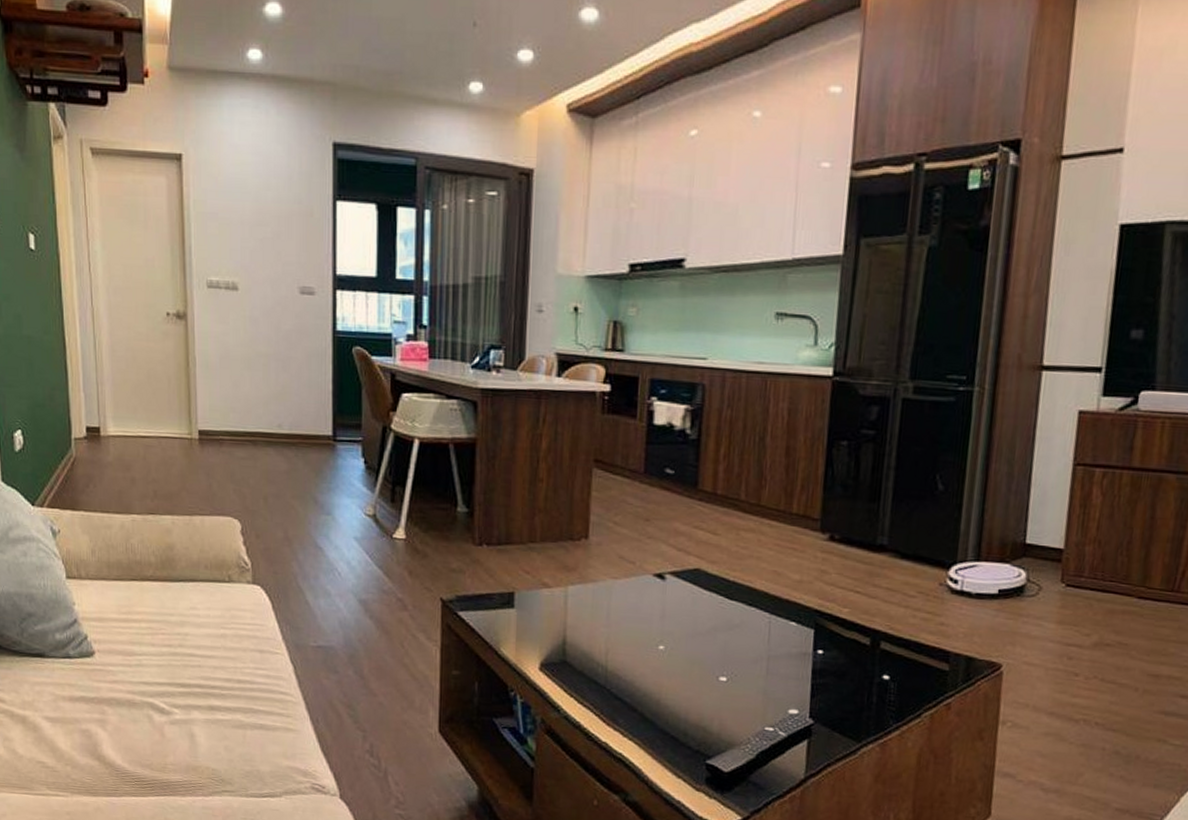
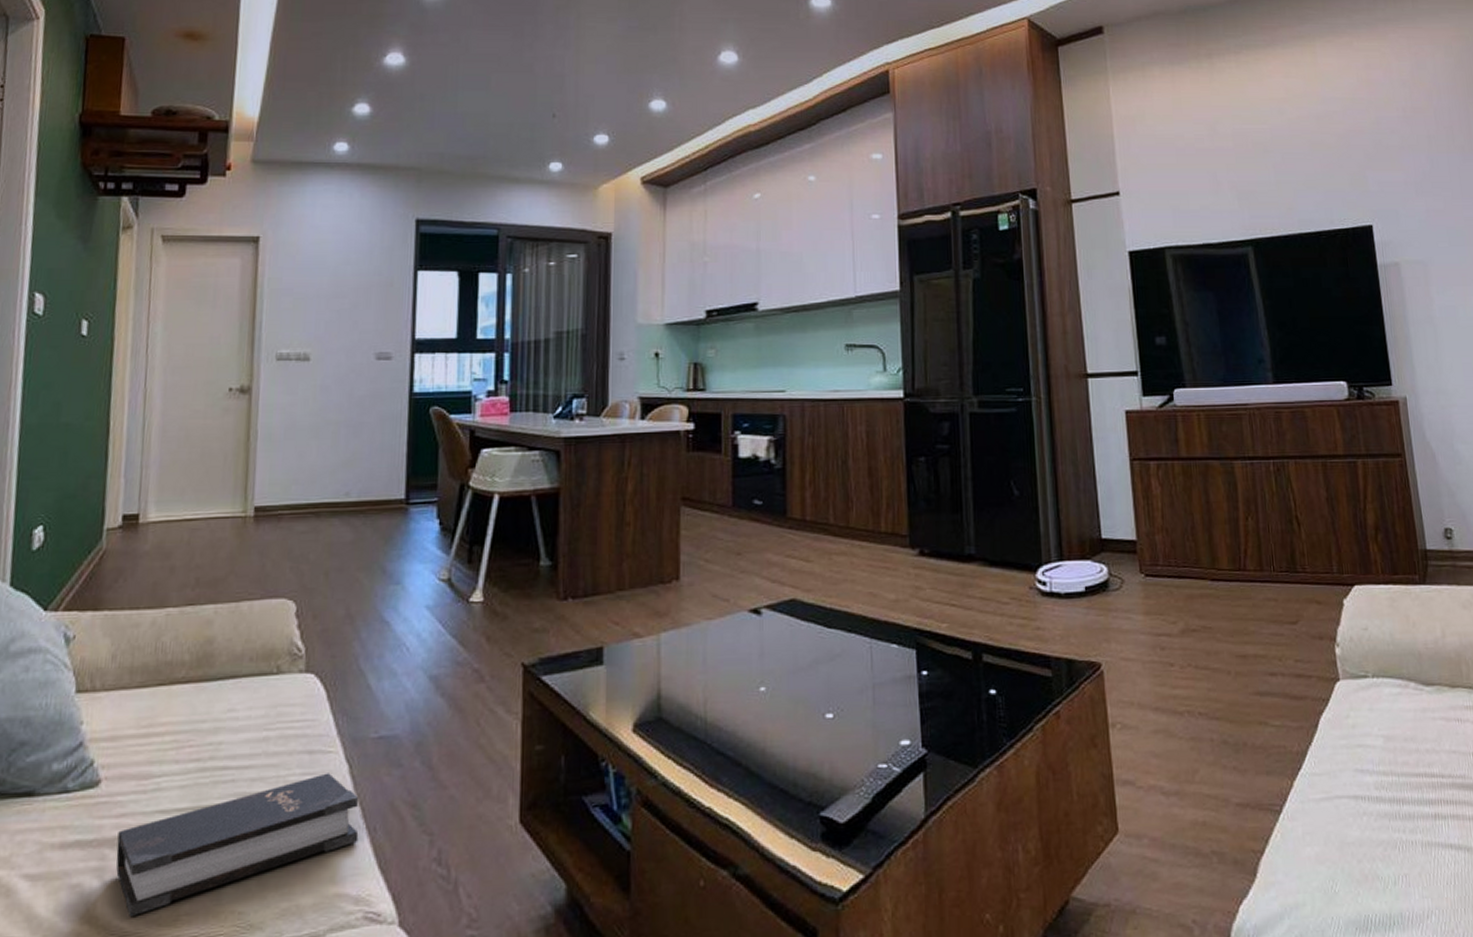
hardback book: none [113,670,304,760] -> present [116,773,359,918]

